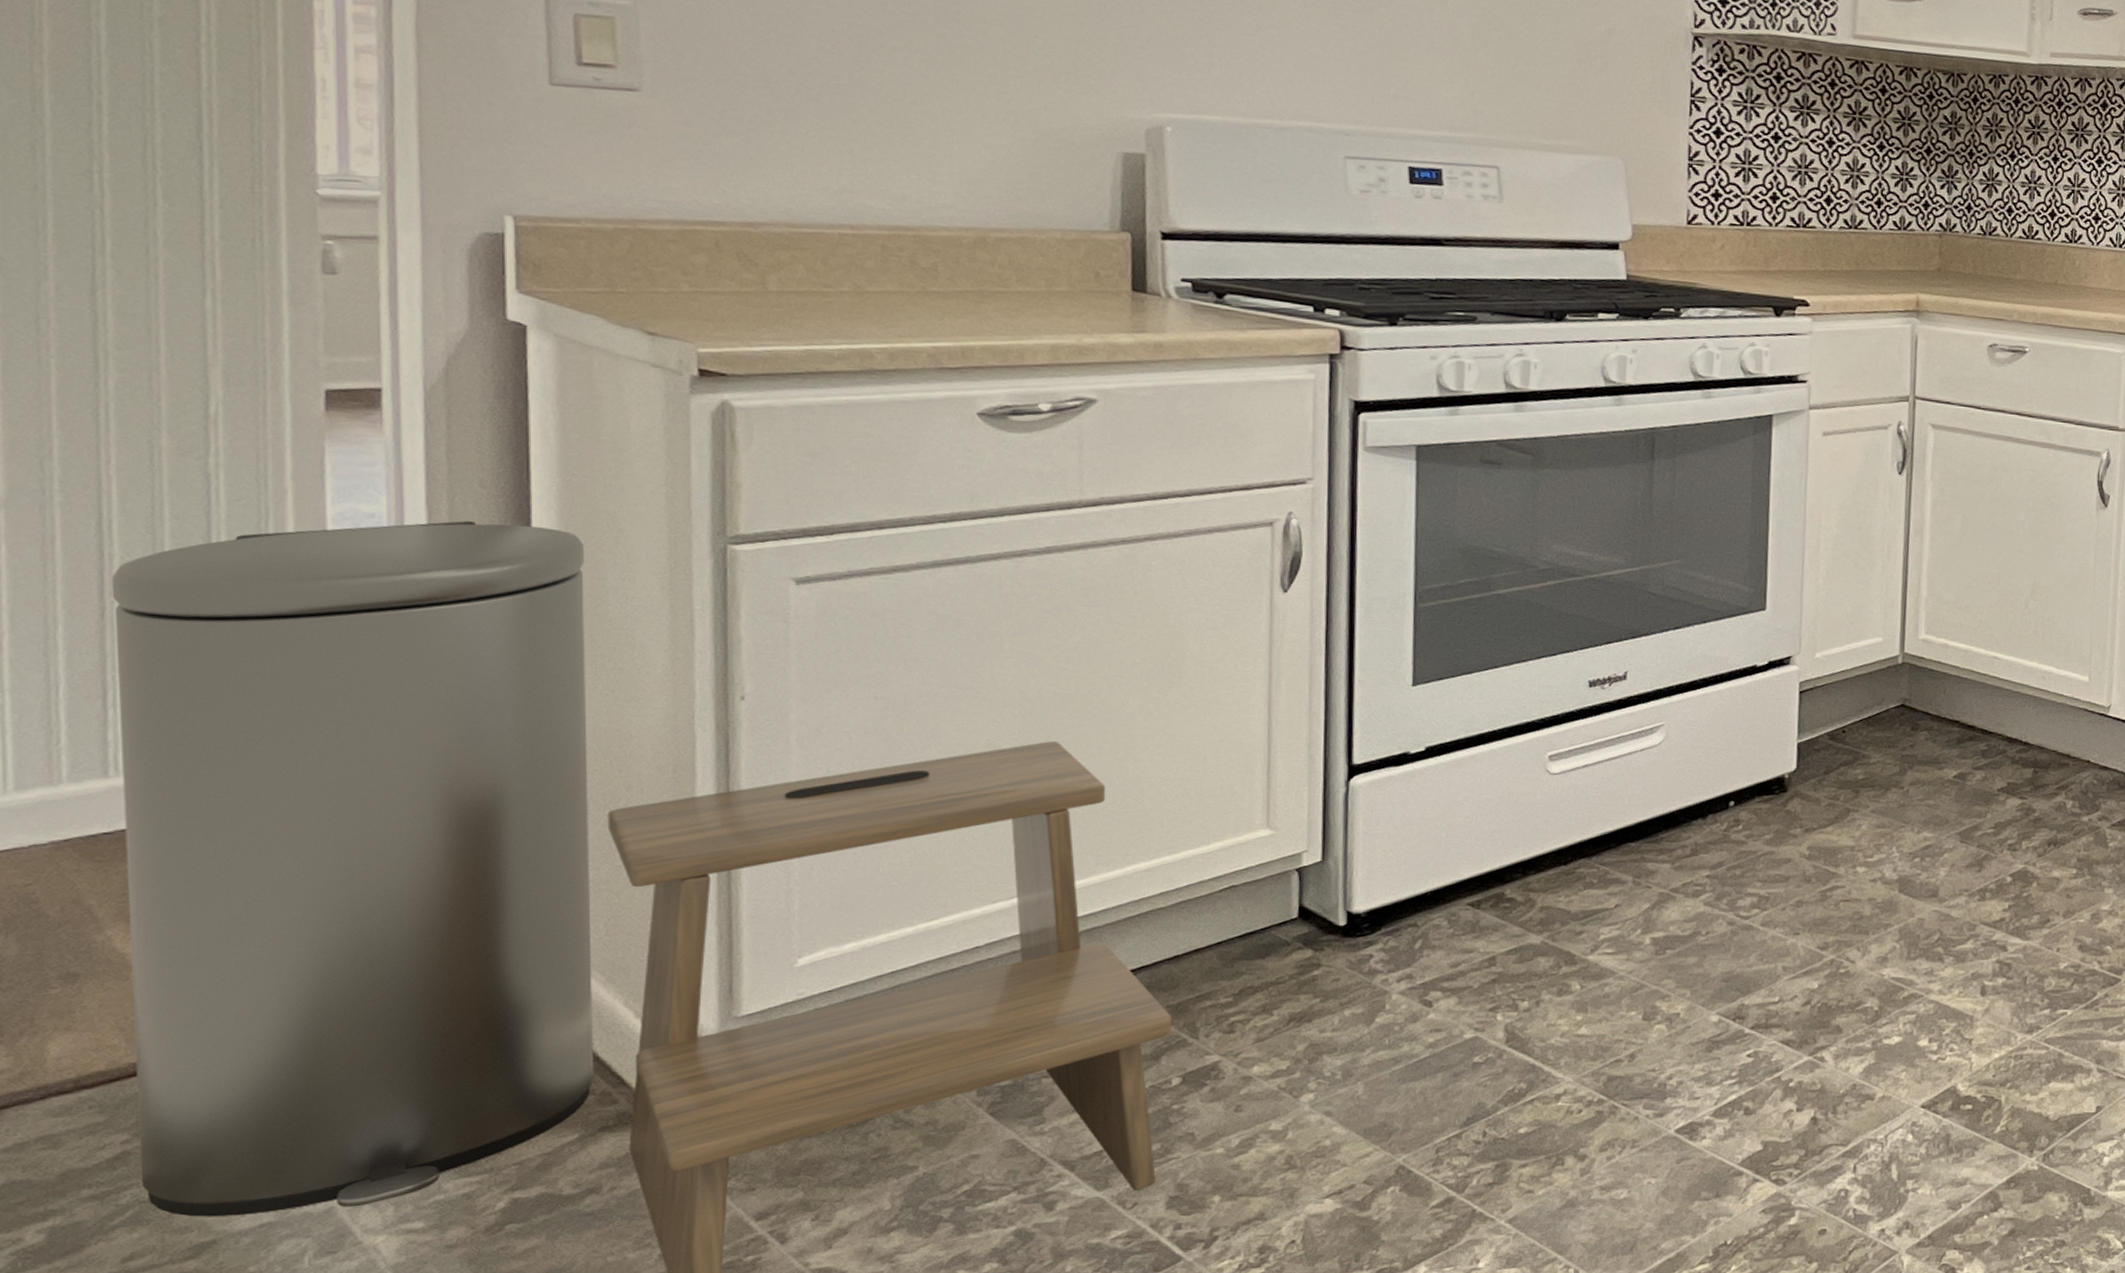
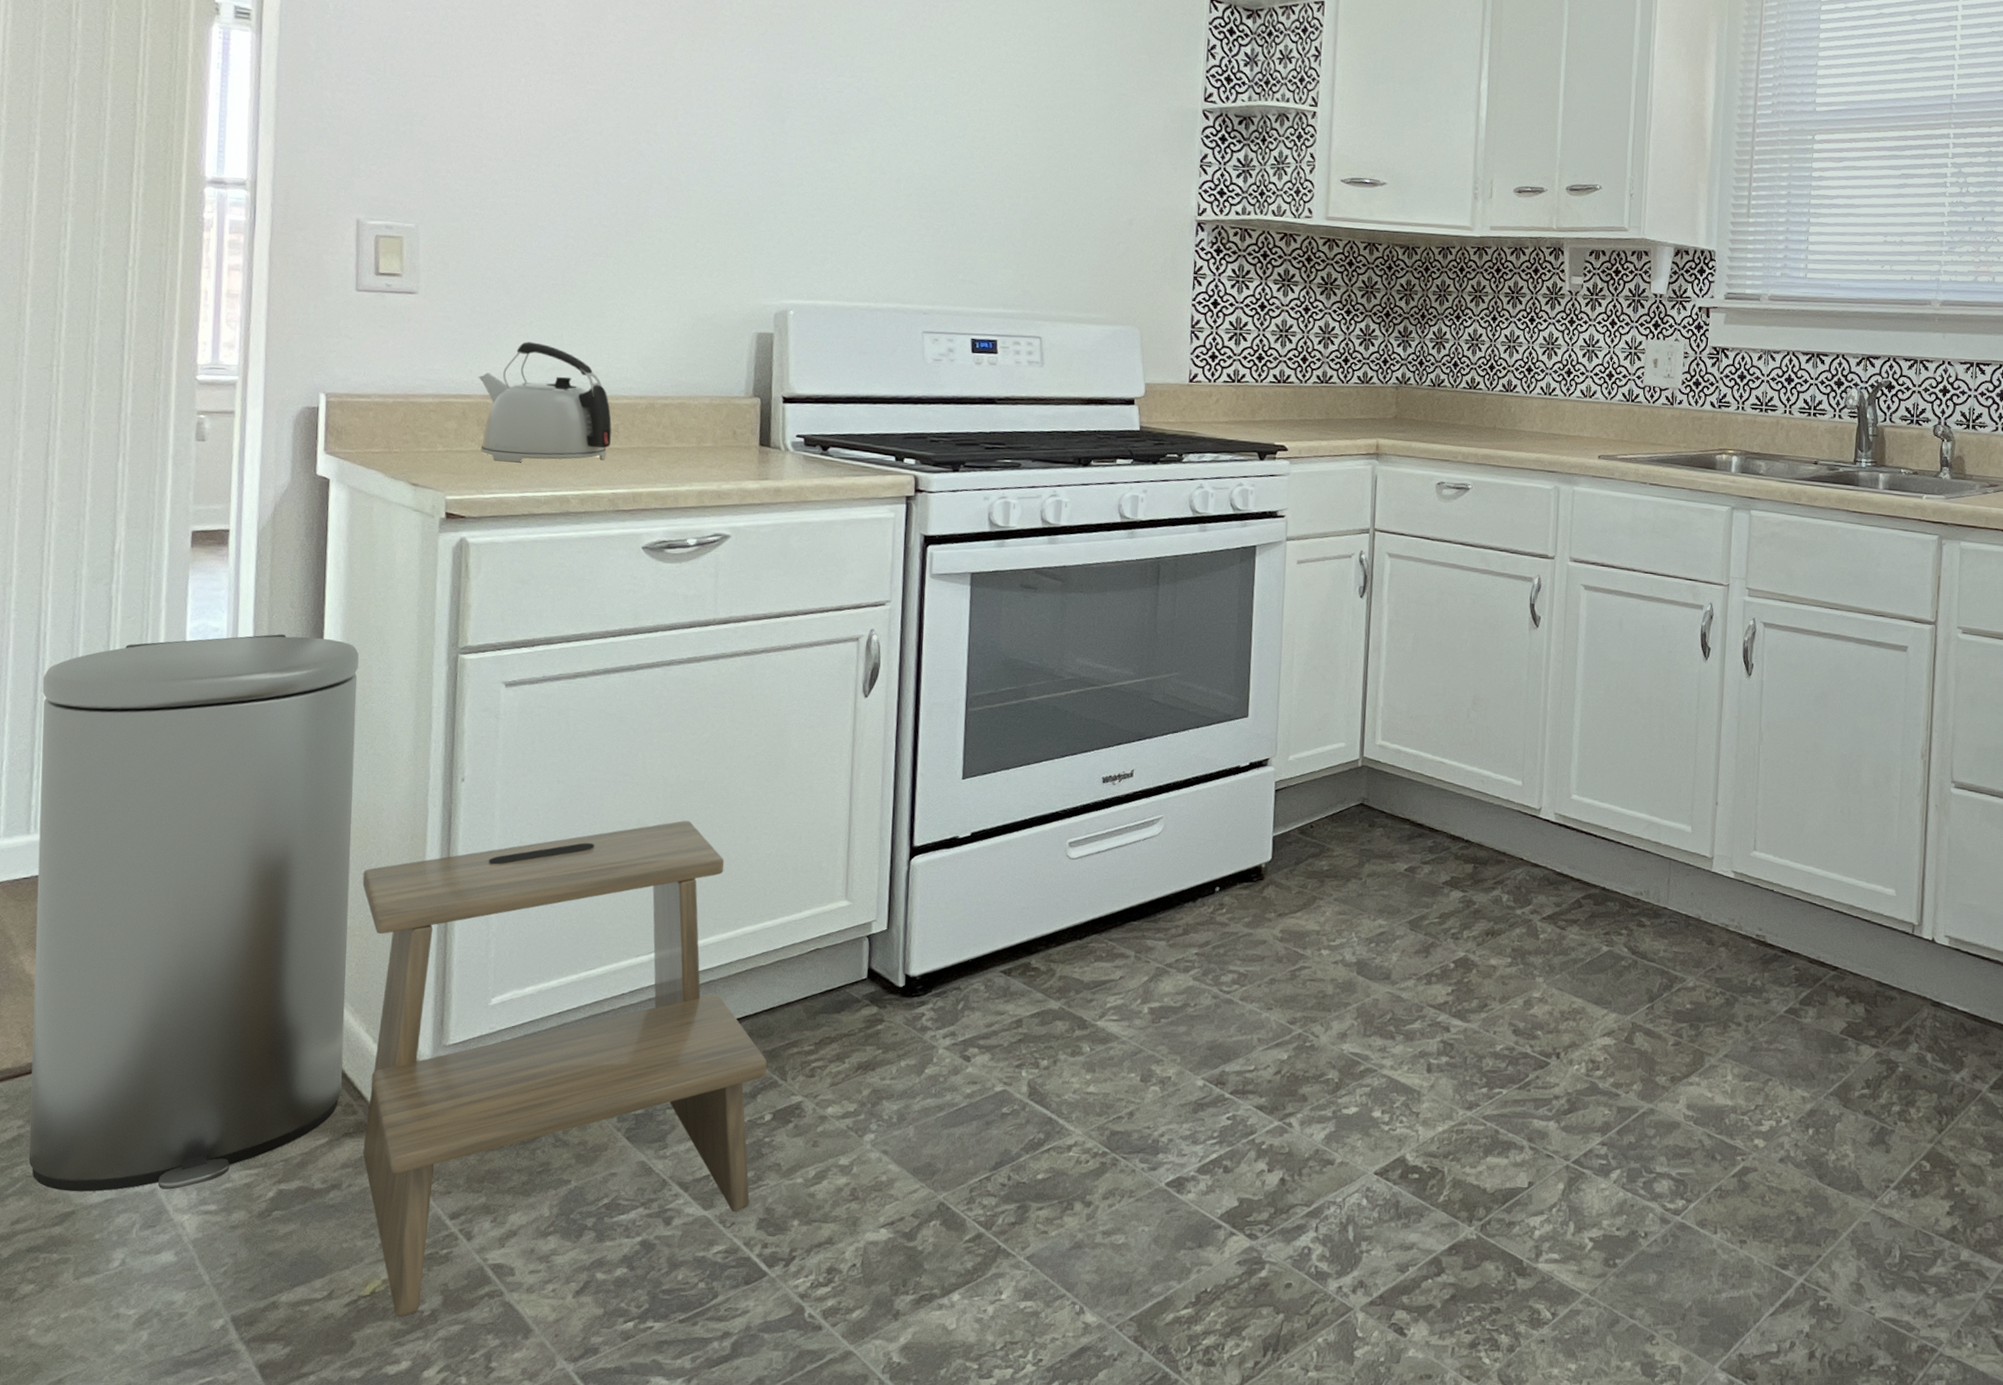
kettle: none [735,156,927,308] -> present [478,342,612,463]

